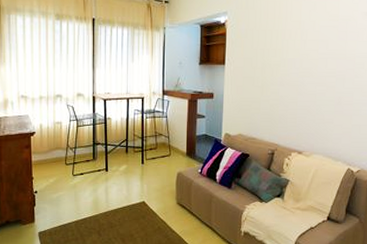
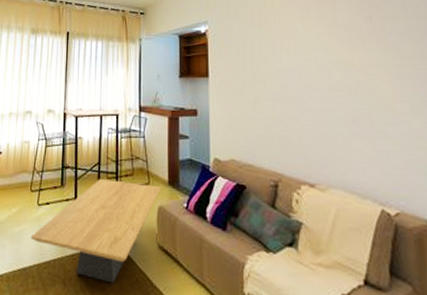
coffee table: none [68,153,180,231] -> present [30,179,161,284]

